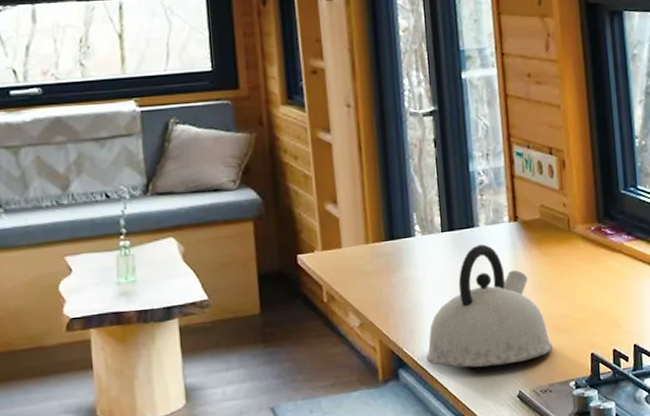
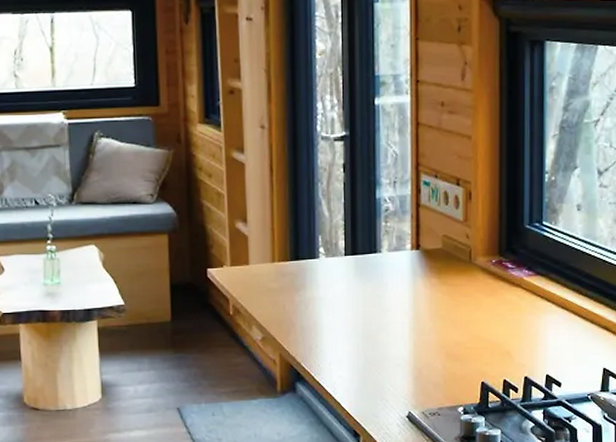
kettle: present [426,244,553,368] -> none [323,270,444,387]

